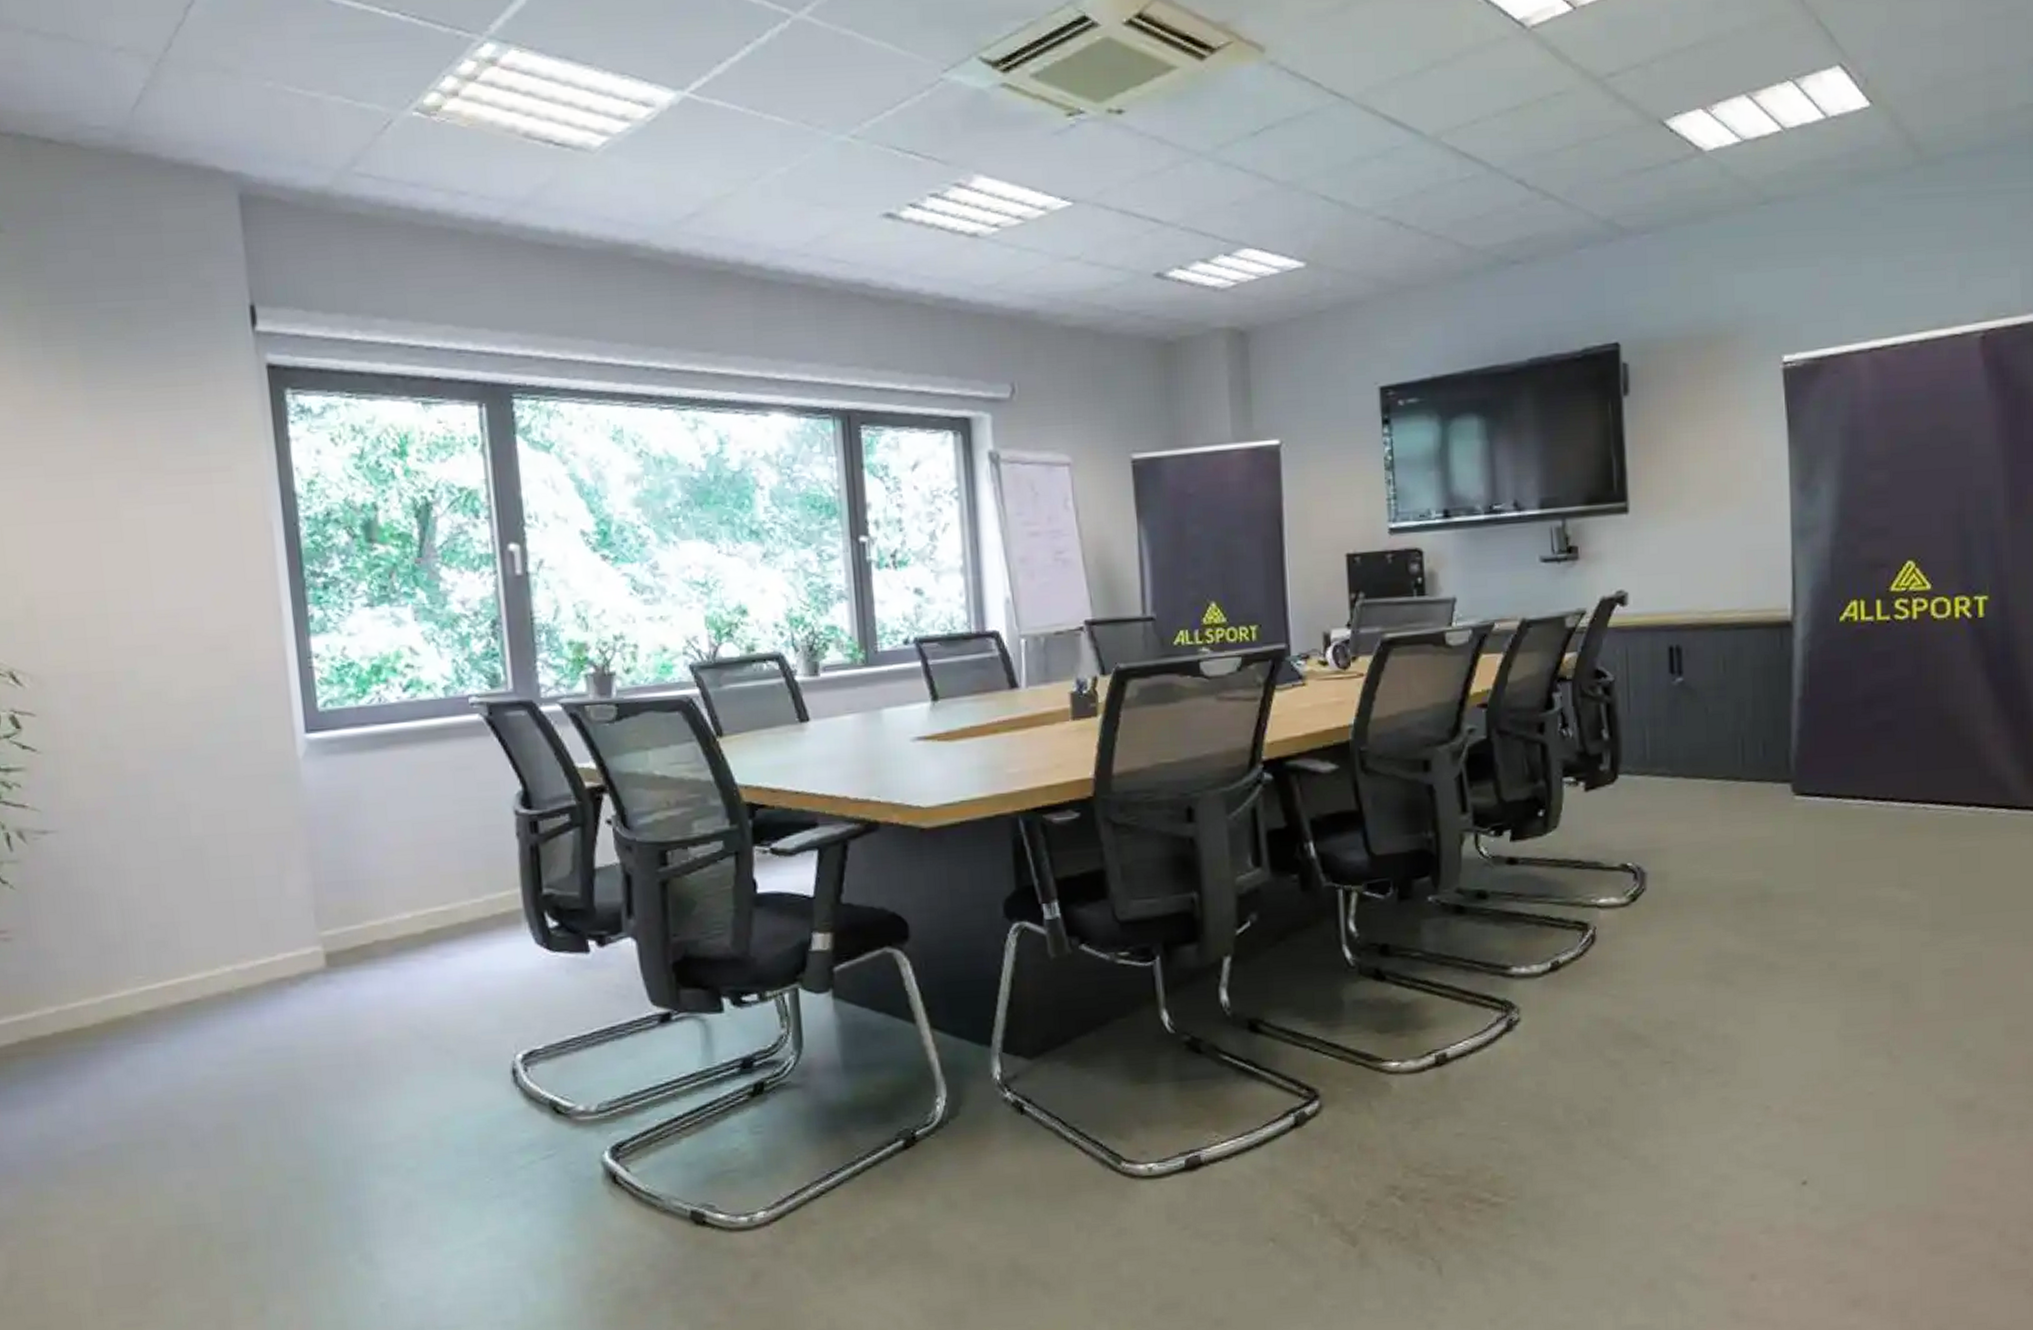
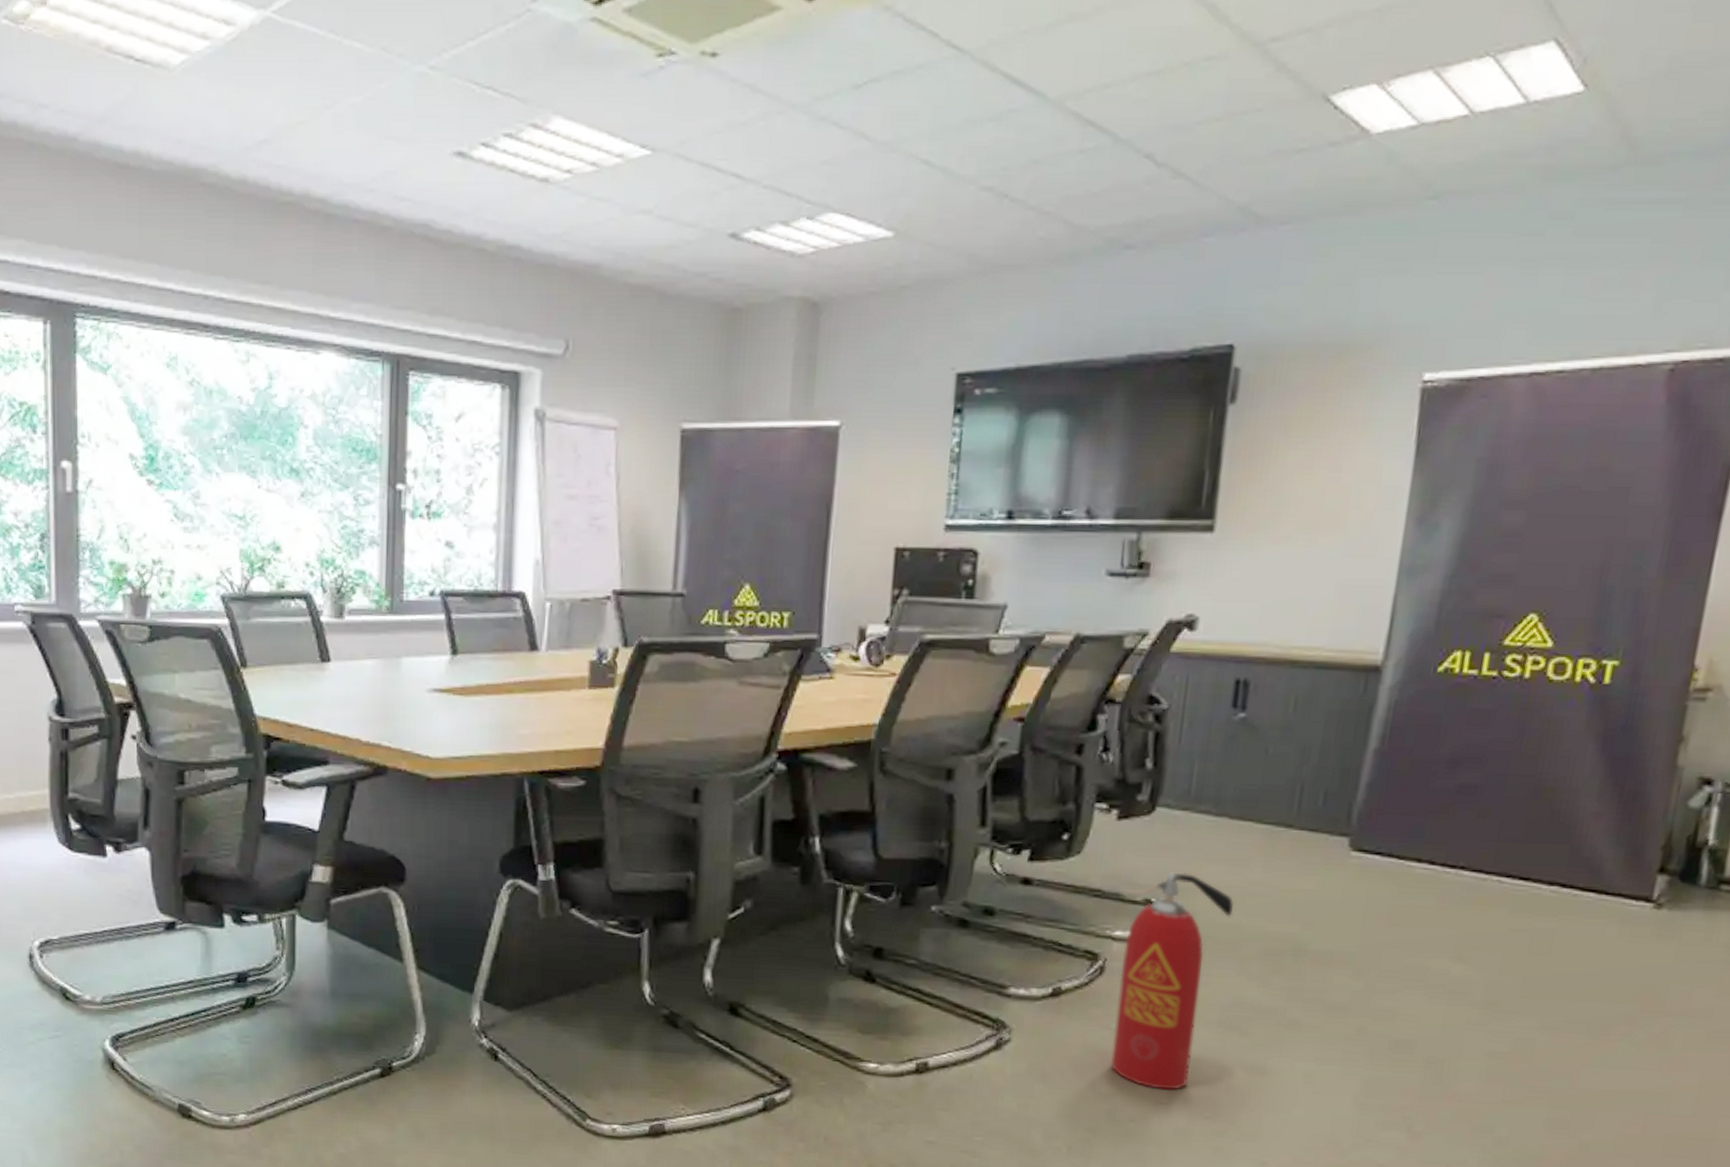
fire extinguisher: none [1599,834,1702,1049] -> present [1110,872,1235,1090]

